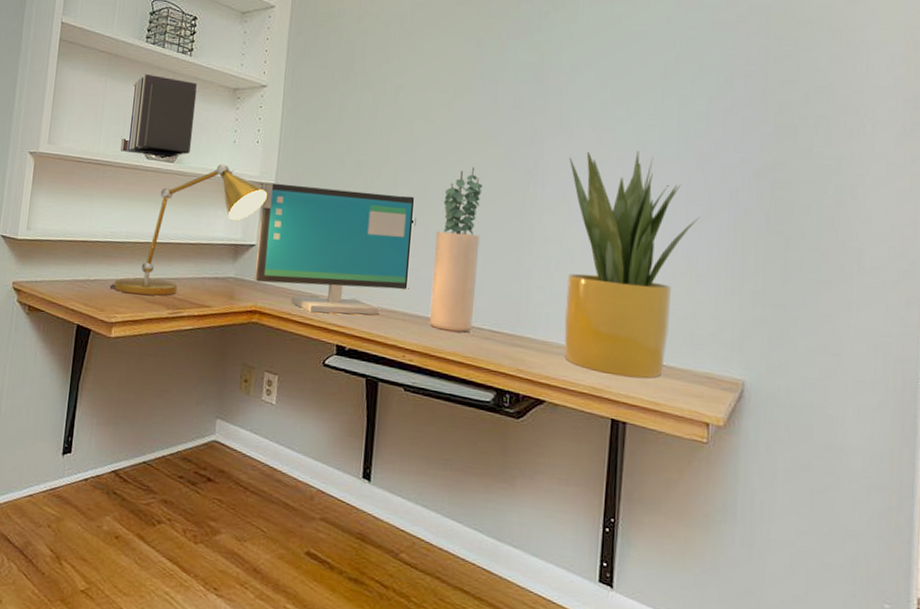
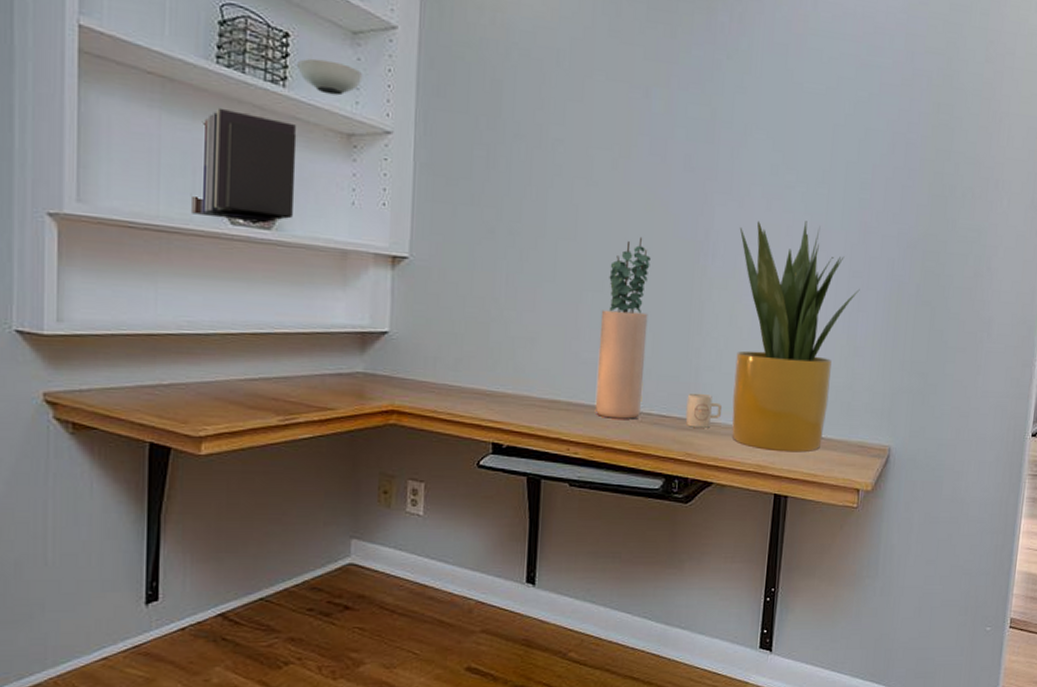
desk lamp: present [110,164,267,296] -> none [193,232,400,401]
bowl: none [201,34,248,60] -> present [298,58,363,96]
computer monitor: present [254,182,416,315] -> none [388,255,579,409]
mug: none [516,311,554,346] -> present [685,392,722,428]

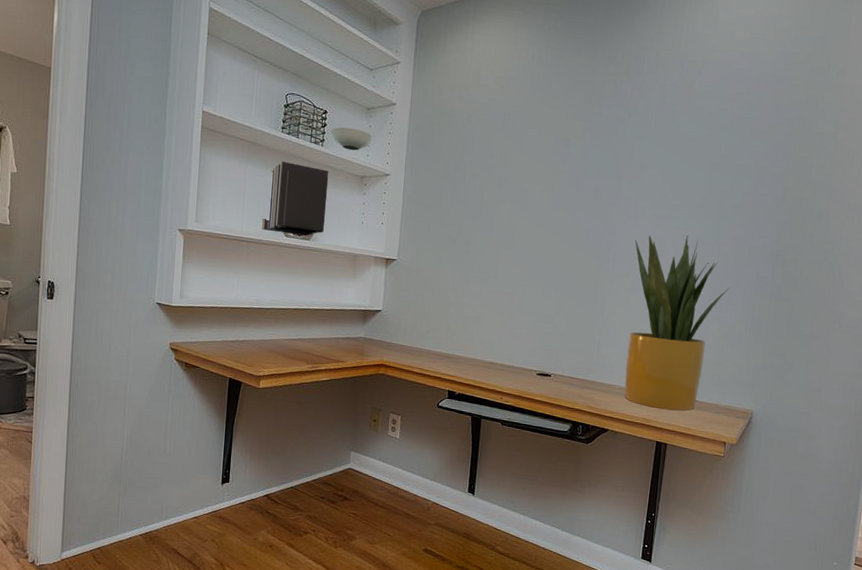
vase: present [595,236,651,419] -> none [522,246,567,379]
mug: present [685,392,722,428] -> none [589,361,617,388]

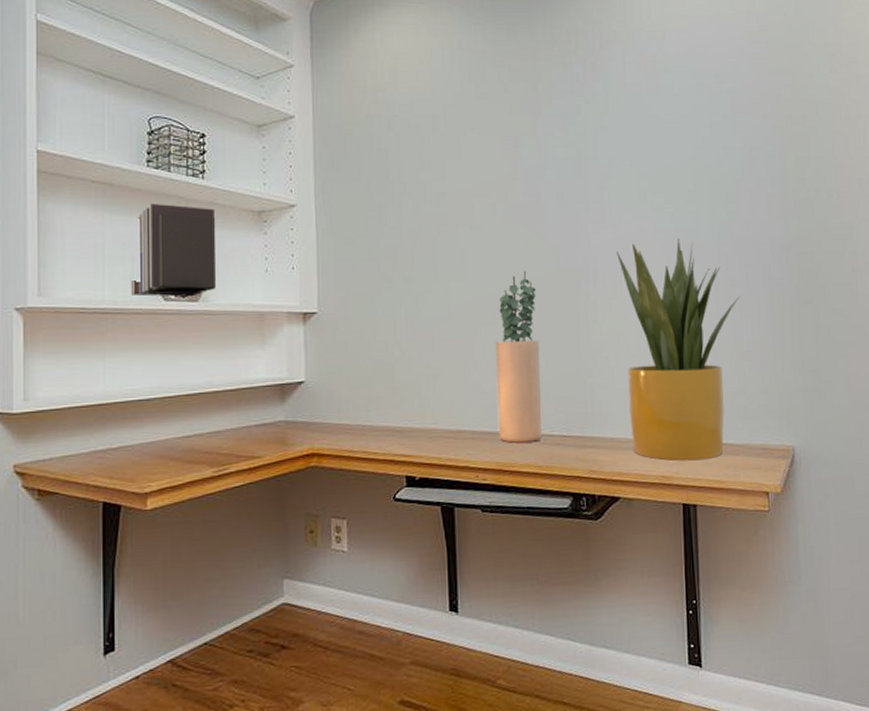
bowl: present [331,127,373,151] -> none [213,152,268,180]
vase: none [522,246,567,379] -> present [495,270,542,443]

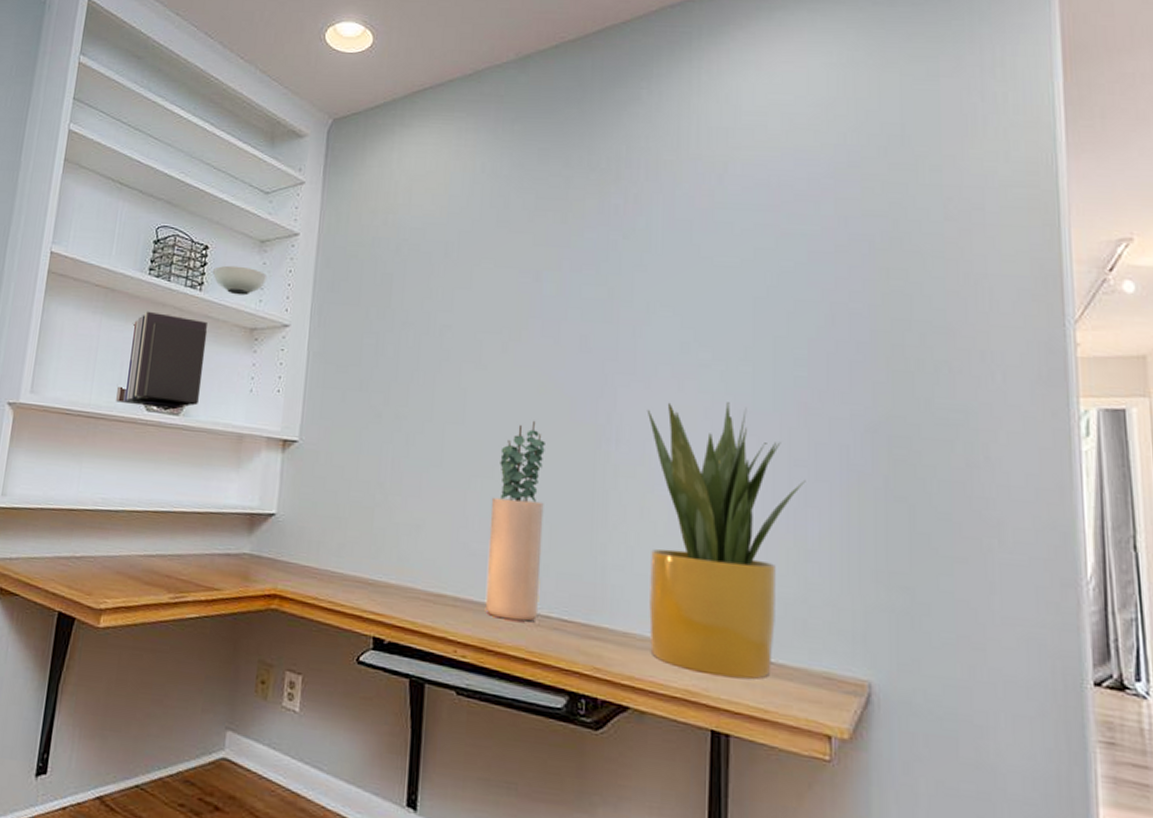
bowl: none [213,152,268,180] -> present [213,265,267,296]

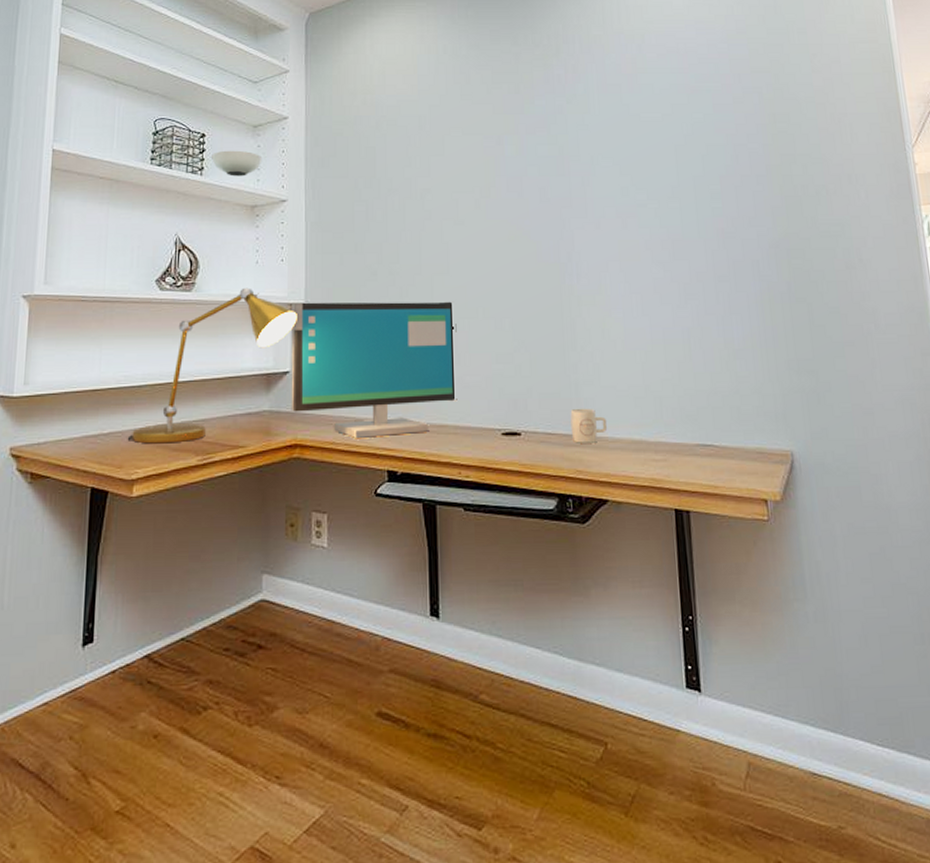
desk lamp: none [99,417,289,577] -> present [127,287,297,444]
books: present [116,311,208,410] -> none [130,197,212,287]
computer monitor: none [273,438,467,601] -> present [291,302,457,439]
vase: present [485,420,545,622] -> none [478,264,526,439]
mug: none [591,595,637,639] -> present [570,408,608,443]
planter: present [647,402,806,679] -> none [599,234,729,464]

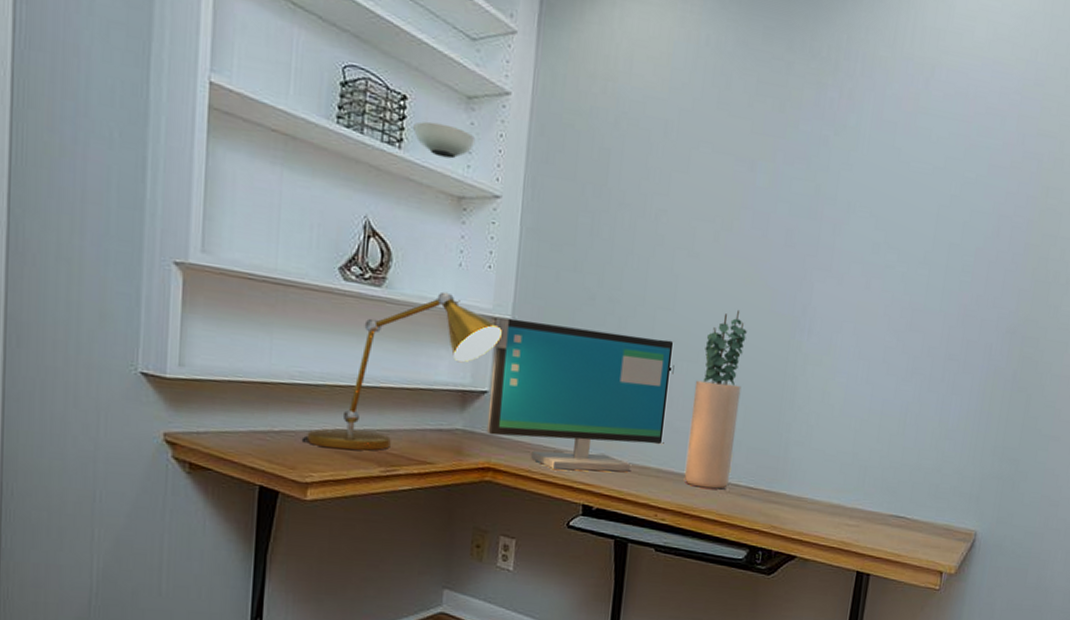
vase: none [478,264,526,439] -> present [685,309,747,490]
mug: present [570,408,608,443] -> none [772,466,809,502]

